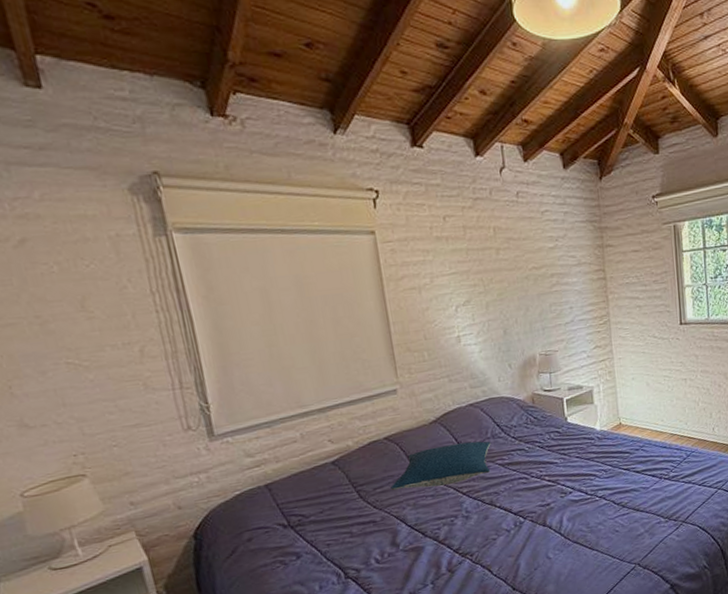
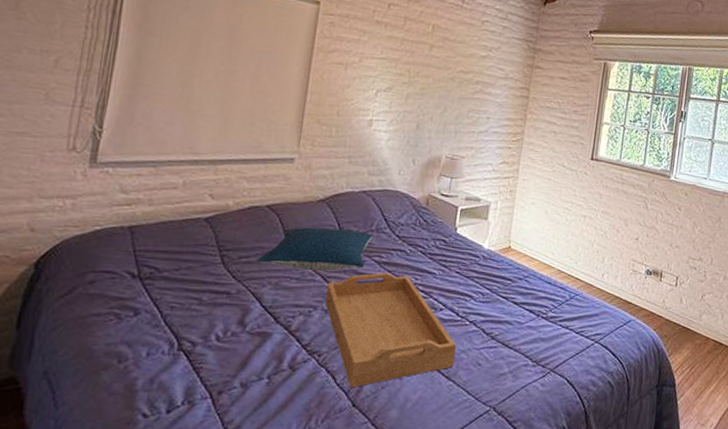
serving tray: none [461,470,594,576] -> present [324,272,457,388]

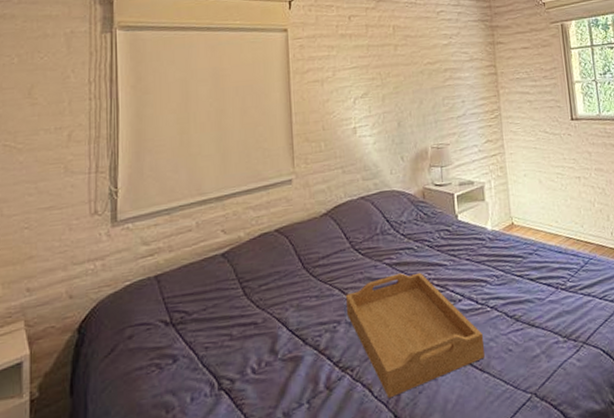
pillow: present [257,227,373,272] -> none [276,237,380,289]

